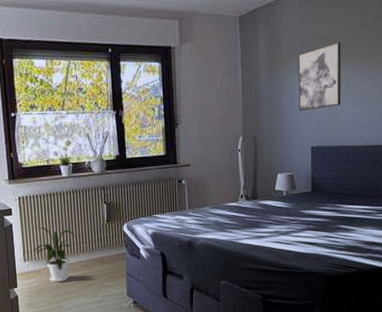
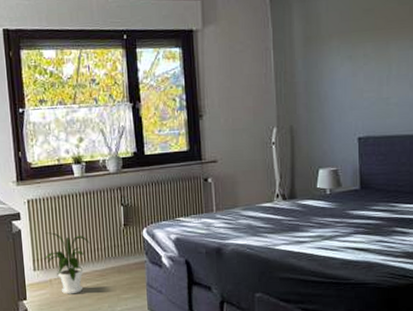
wall art: present [298,41,342,112] -> none [340,15,392,97]

